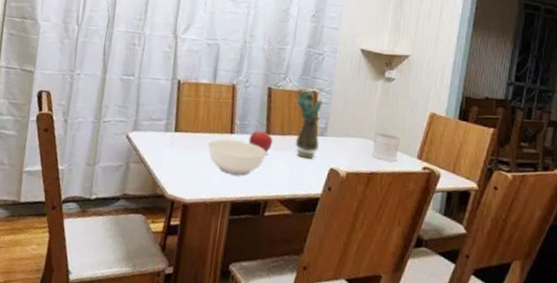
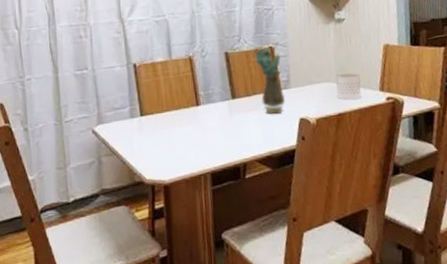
bowl: present [207,139,266,175] -> none [176,110,236,146]
fruit: present [249,131,273,153] -> none [216,96,240,117]

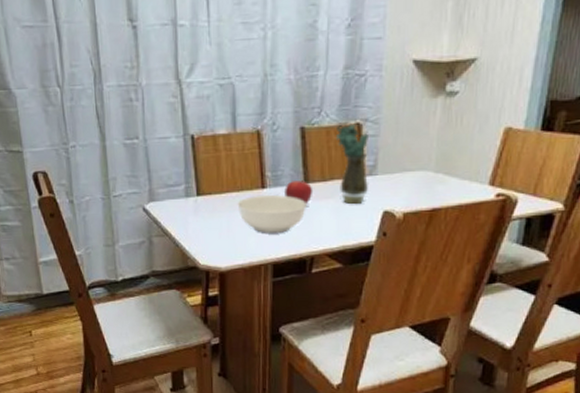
bowl: none [176,110,236,146] -> present [237,195,306,233]
fruit: none [216,96,240,117] -> present [285,179,313,205]
mug: present [335,72,362,101] -> none [433,160,468,194]

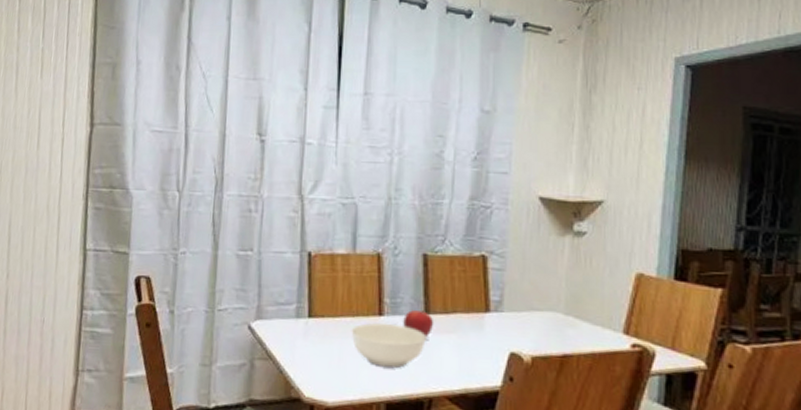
vase: present [335,121,369,205] -> none [459,251,495,343]

